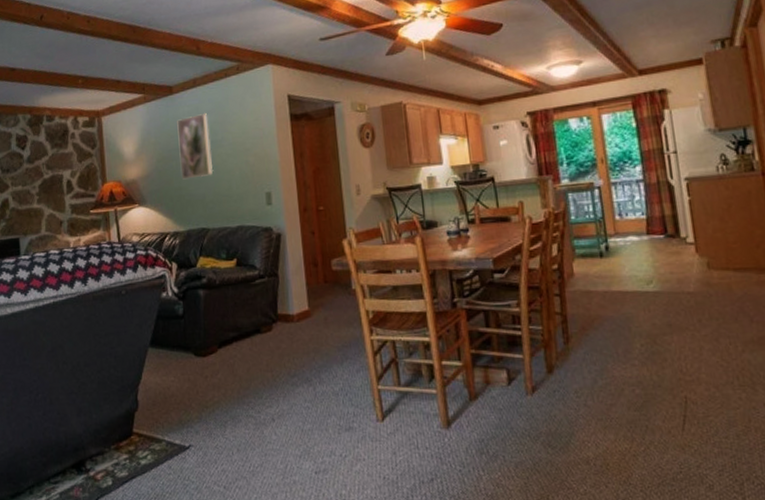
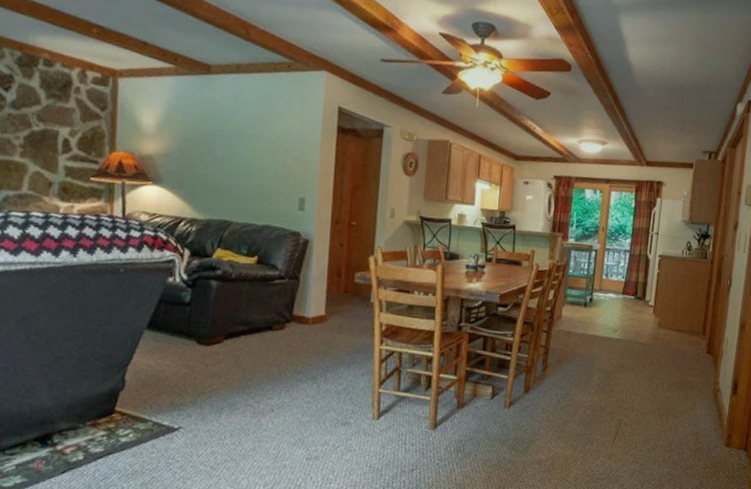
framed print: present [177,112,214,180] -> none [208,102,248,169]

